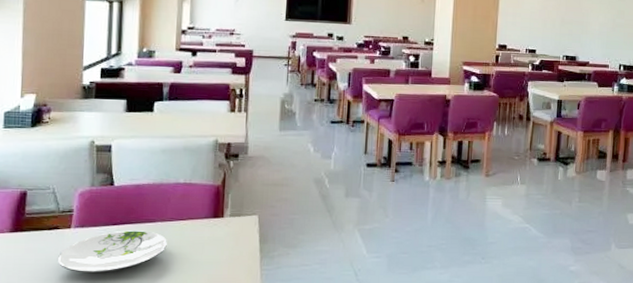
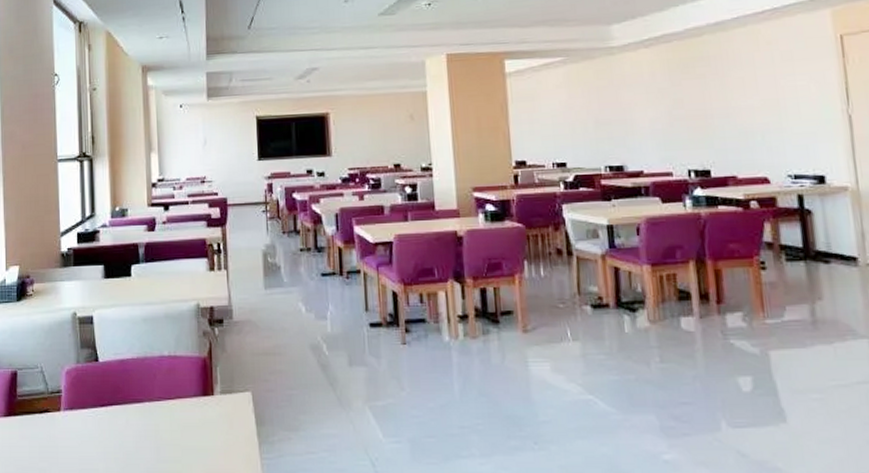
plate: present [58,230,167,272] -> none [51,413,157,461]

